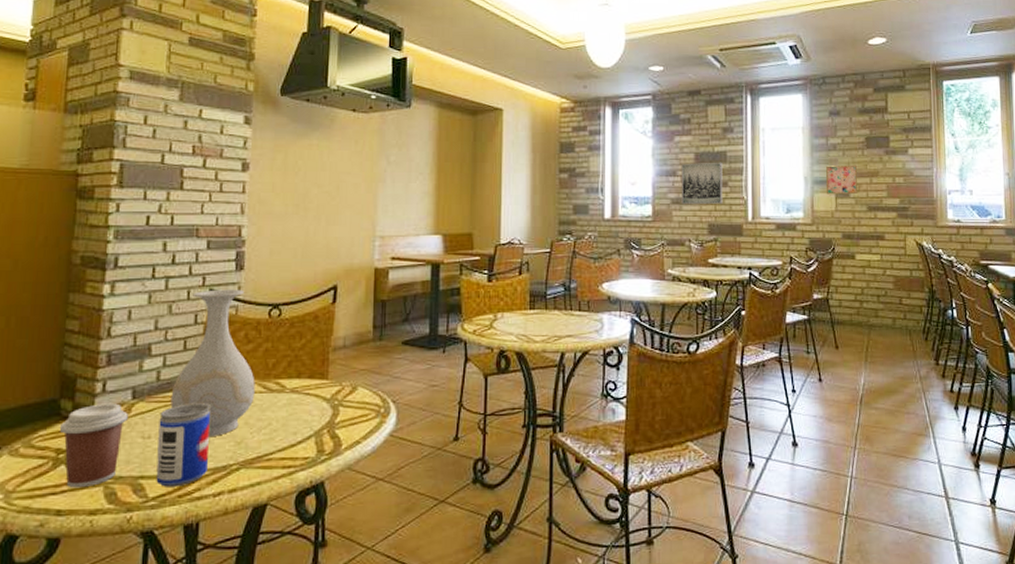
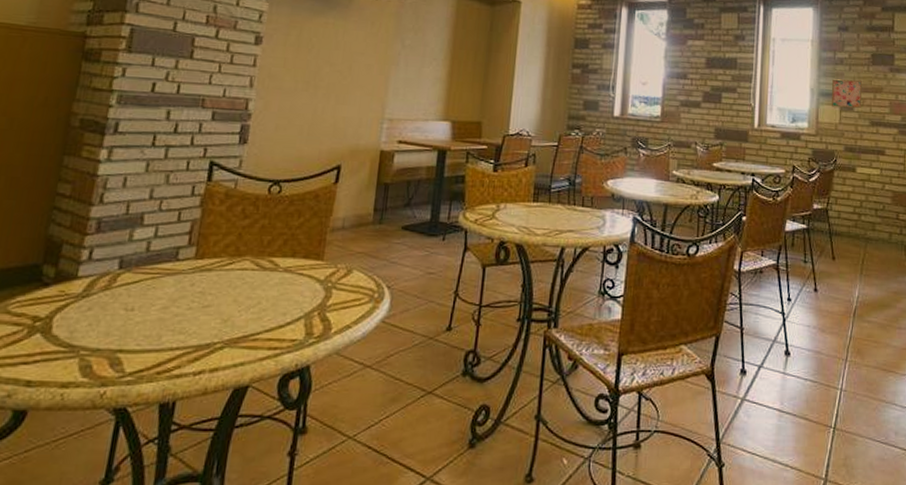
coffee cup: present [60,403,128,488] -> none [39,272,113,359]
beer can: present [156,403,210,487] -> none [135,277,199,363]
vase: present [170,289,255,438] -> none [158,161,249,314]
wall art: present [681,162,723,205] -> none [690,67,733,109]

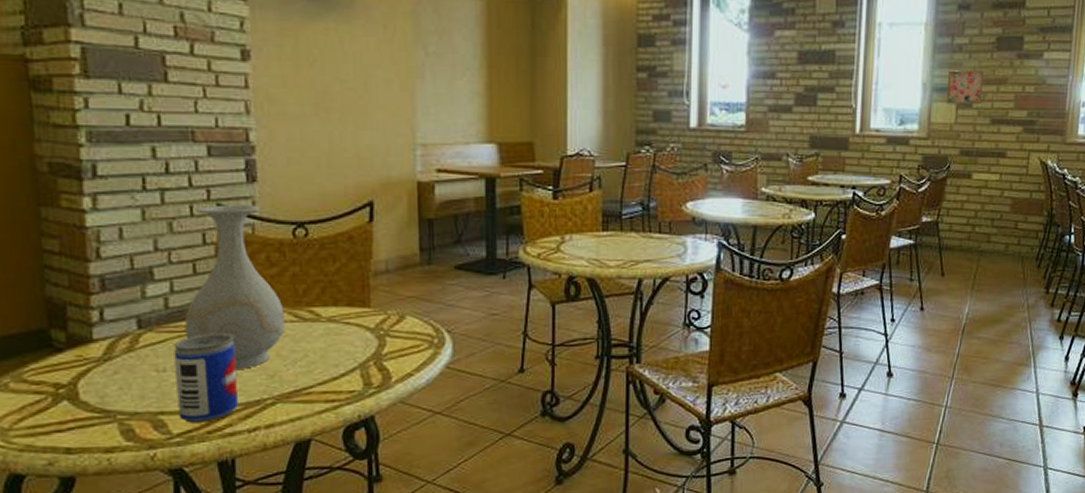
beer can: none [135,277,199,363] -> present [173,333,238,423]
vase: none [158,161,249,314] -> present [184,204,285,371]

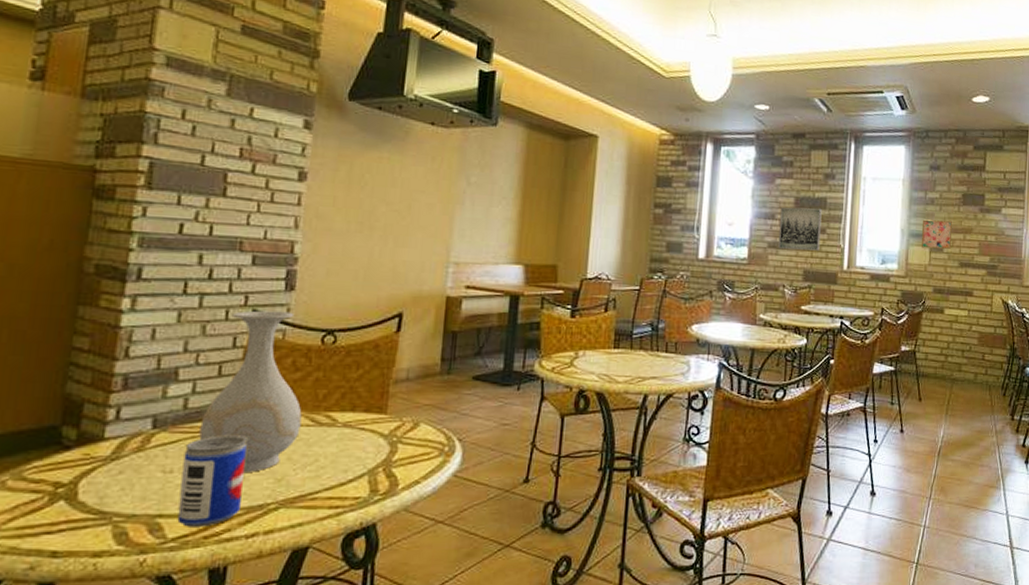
wall art: none [780,62,830,114] -> present [778,207,822,251]

